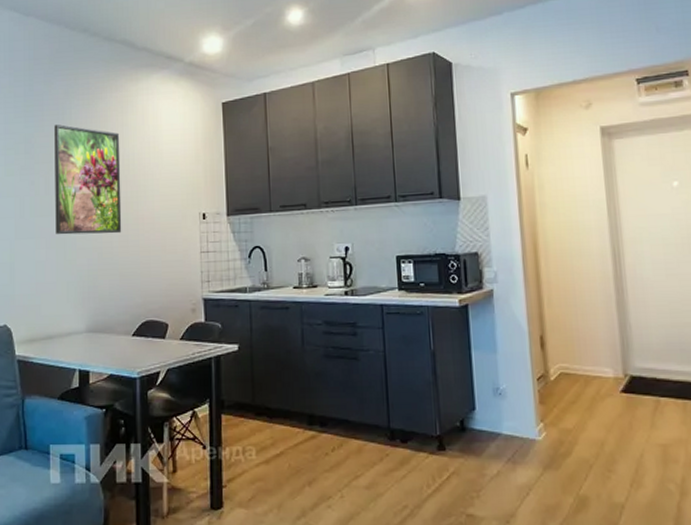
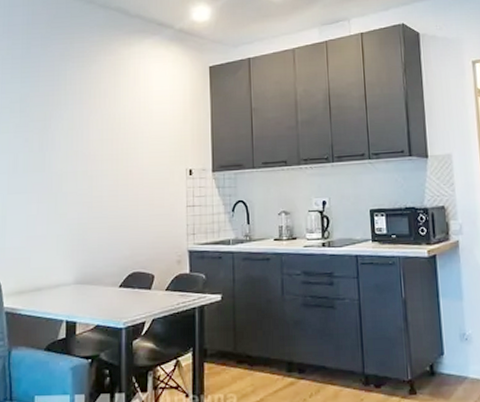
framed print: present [54,124,122,235] -> none [47,85,112,190]

